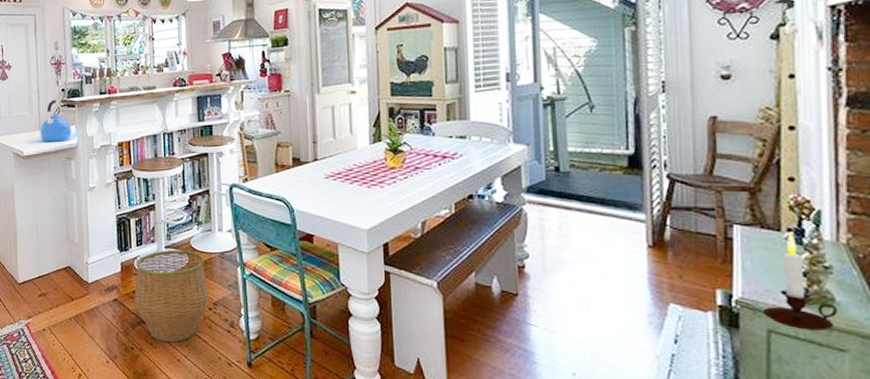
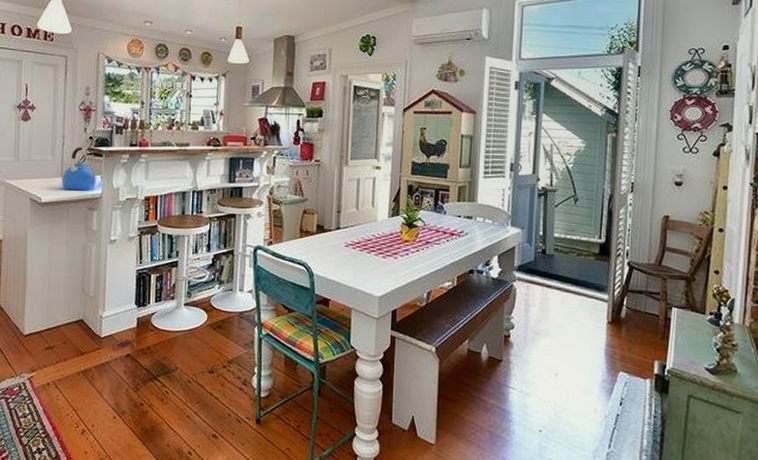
basket: present [134,250,210,343] -> none [148,307,225,399]
candle: present [763,232,839,331] -> none [686,315,739,396]

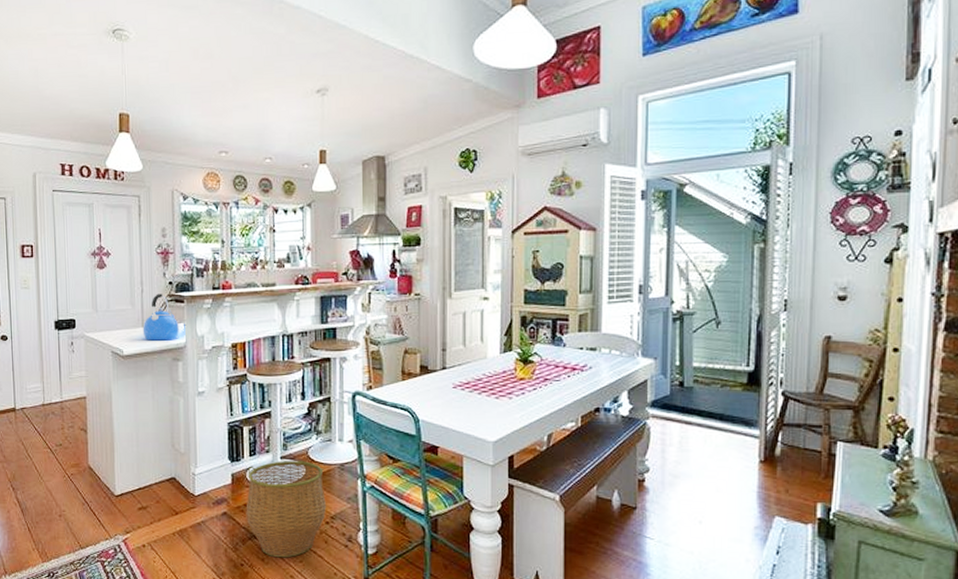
basket: none [148,307,225,399] -> present [246,461,327,558]

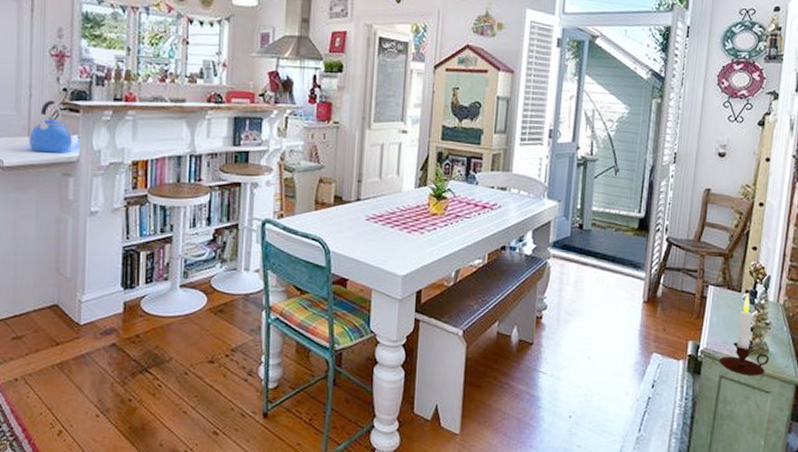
basket: present [246,461,327,558] -> none [137,289,228,393]
candle: none [856,449,921,541] -> present [719,293,770,376]

